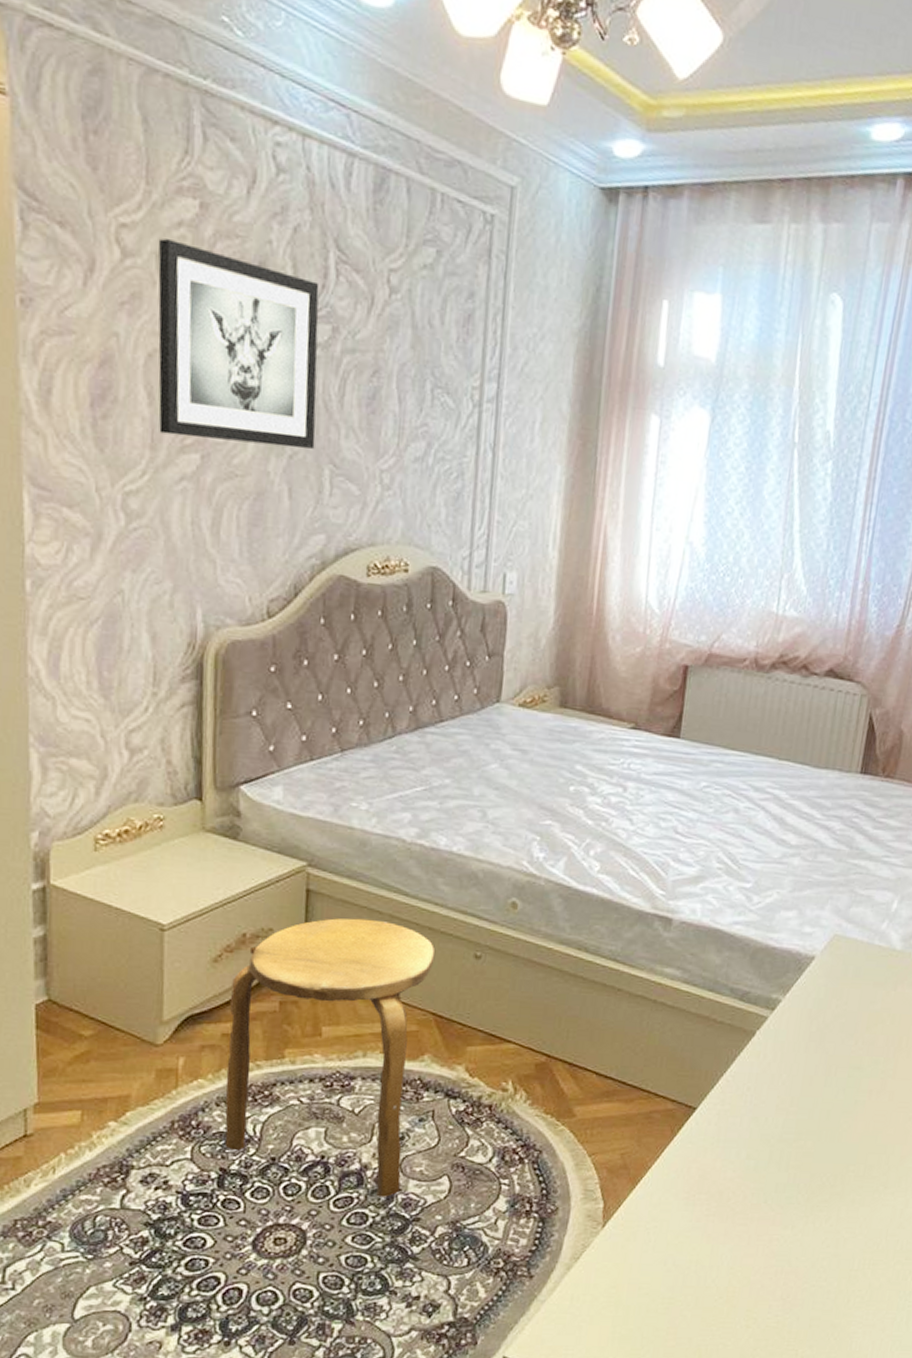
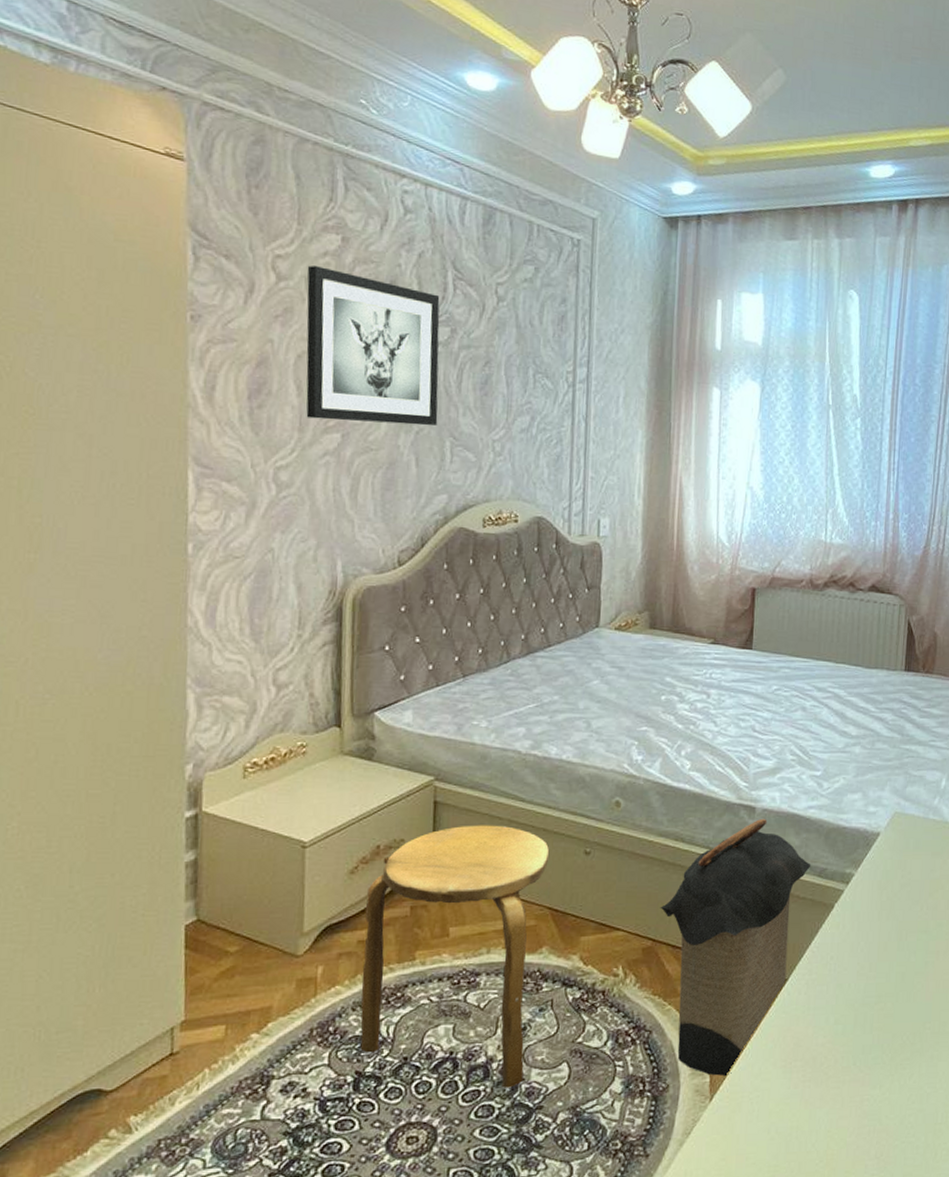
laundry hamper: none [557,931,733,1203] -> present [660,818,811,1076]

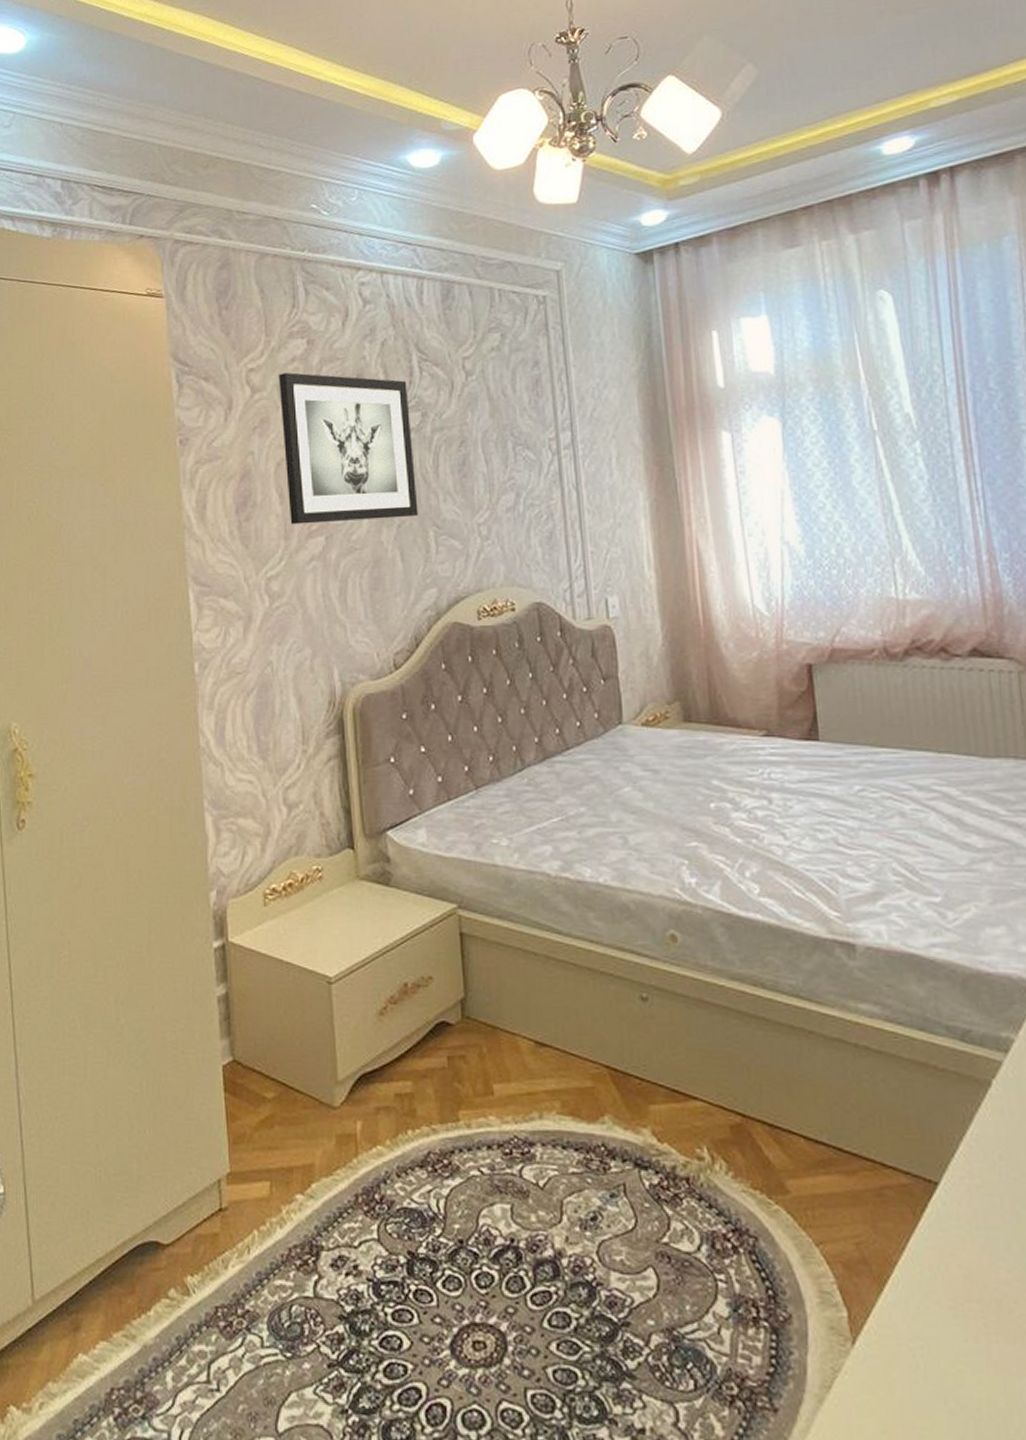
stool: present [360,825,550,1088] -> none [399,961,601,1293]
laundry hamper: present [660,818,811,1076] -> none [745,959,948,1311]

